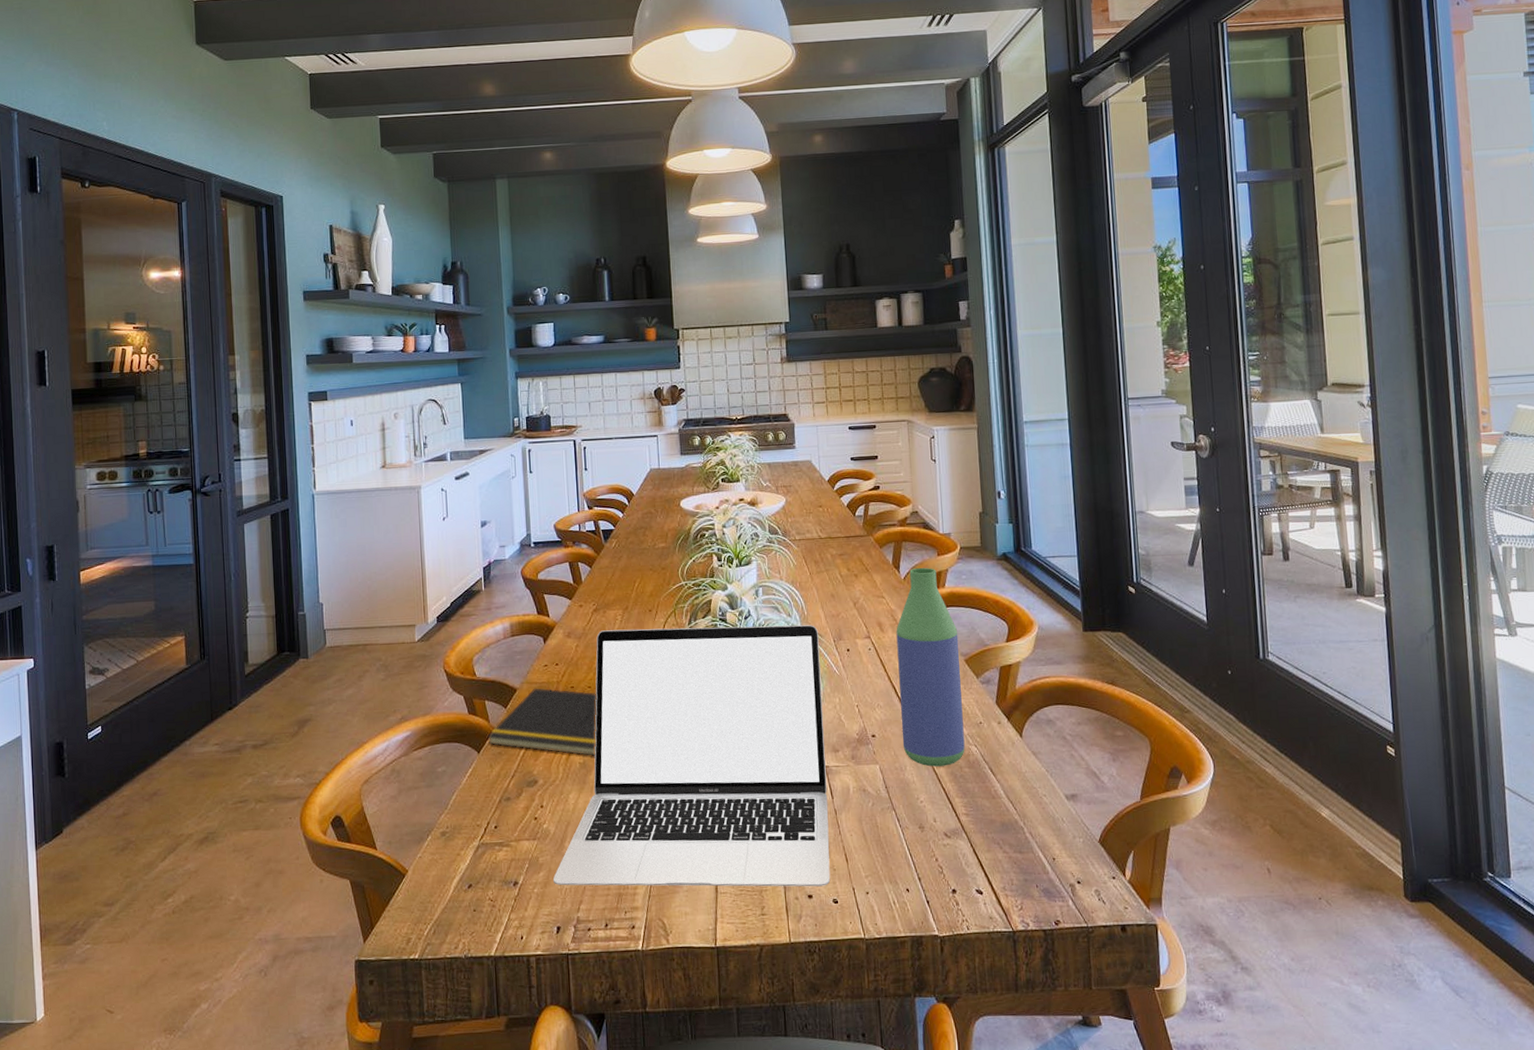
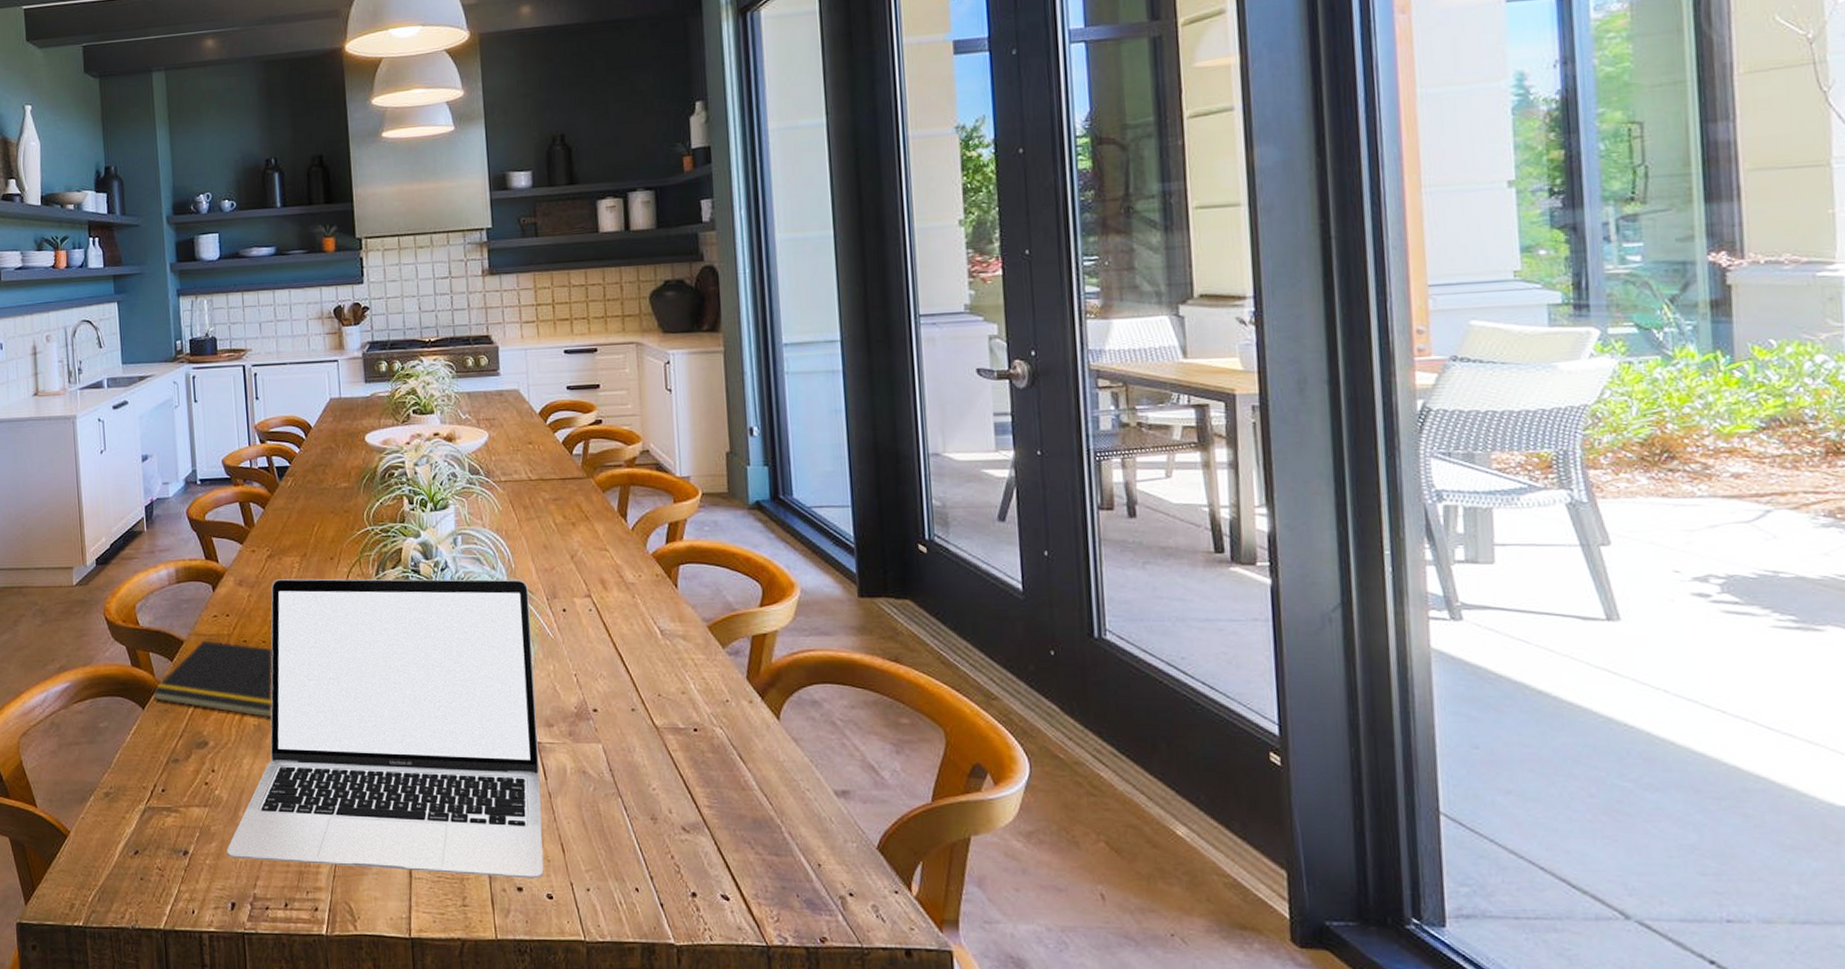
bottle: present [896,567,965,767] -> none [622,516,708,749]

